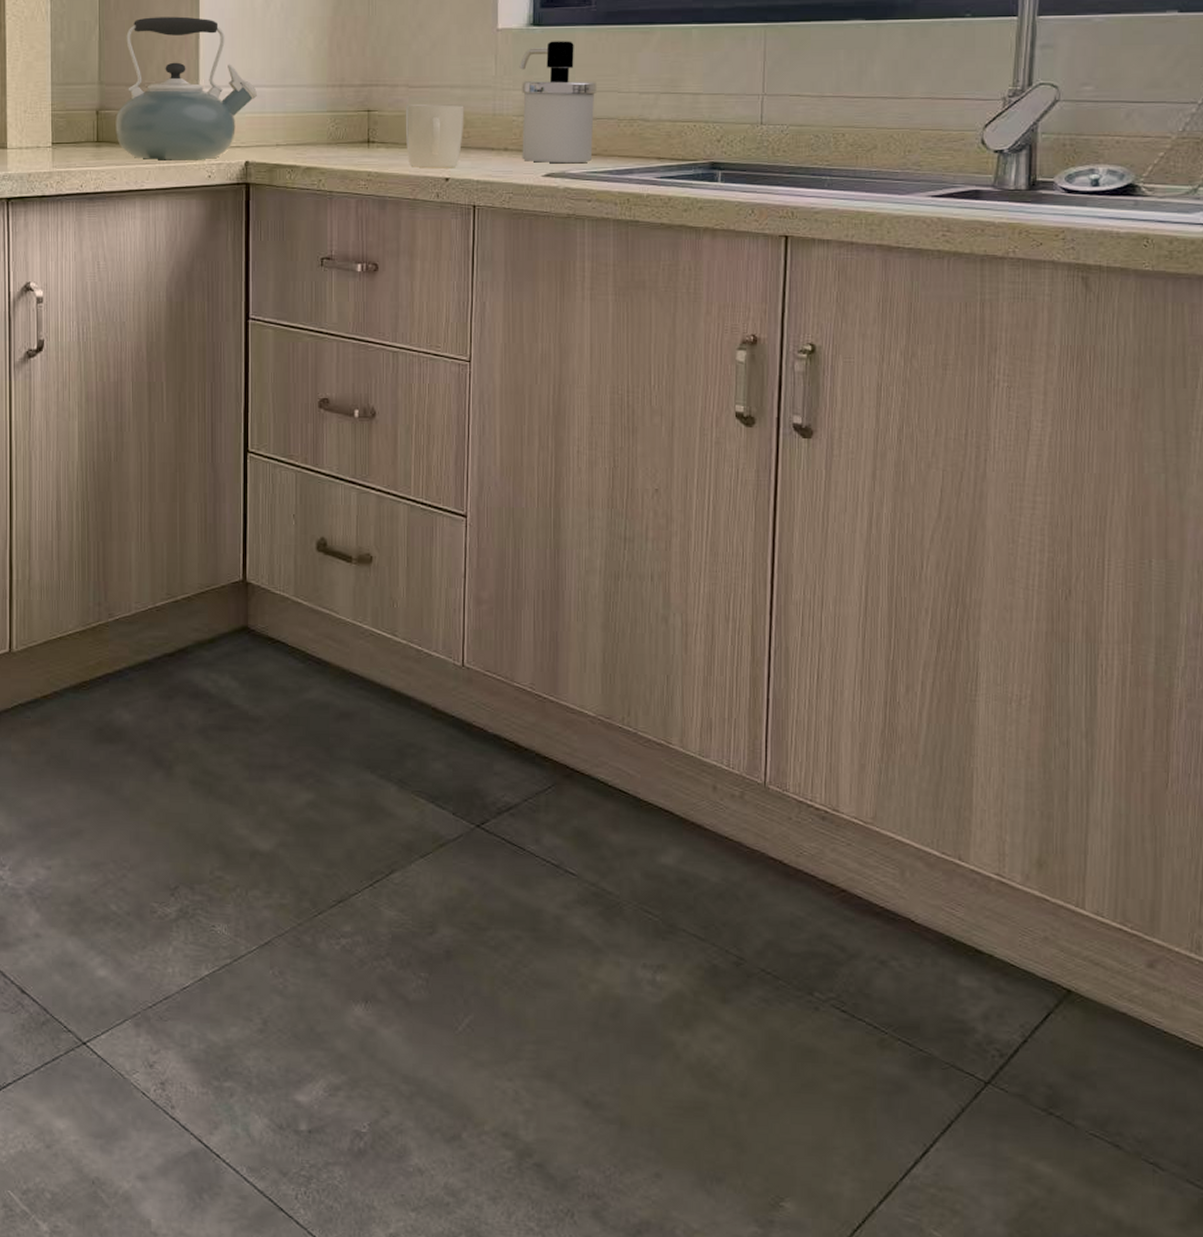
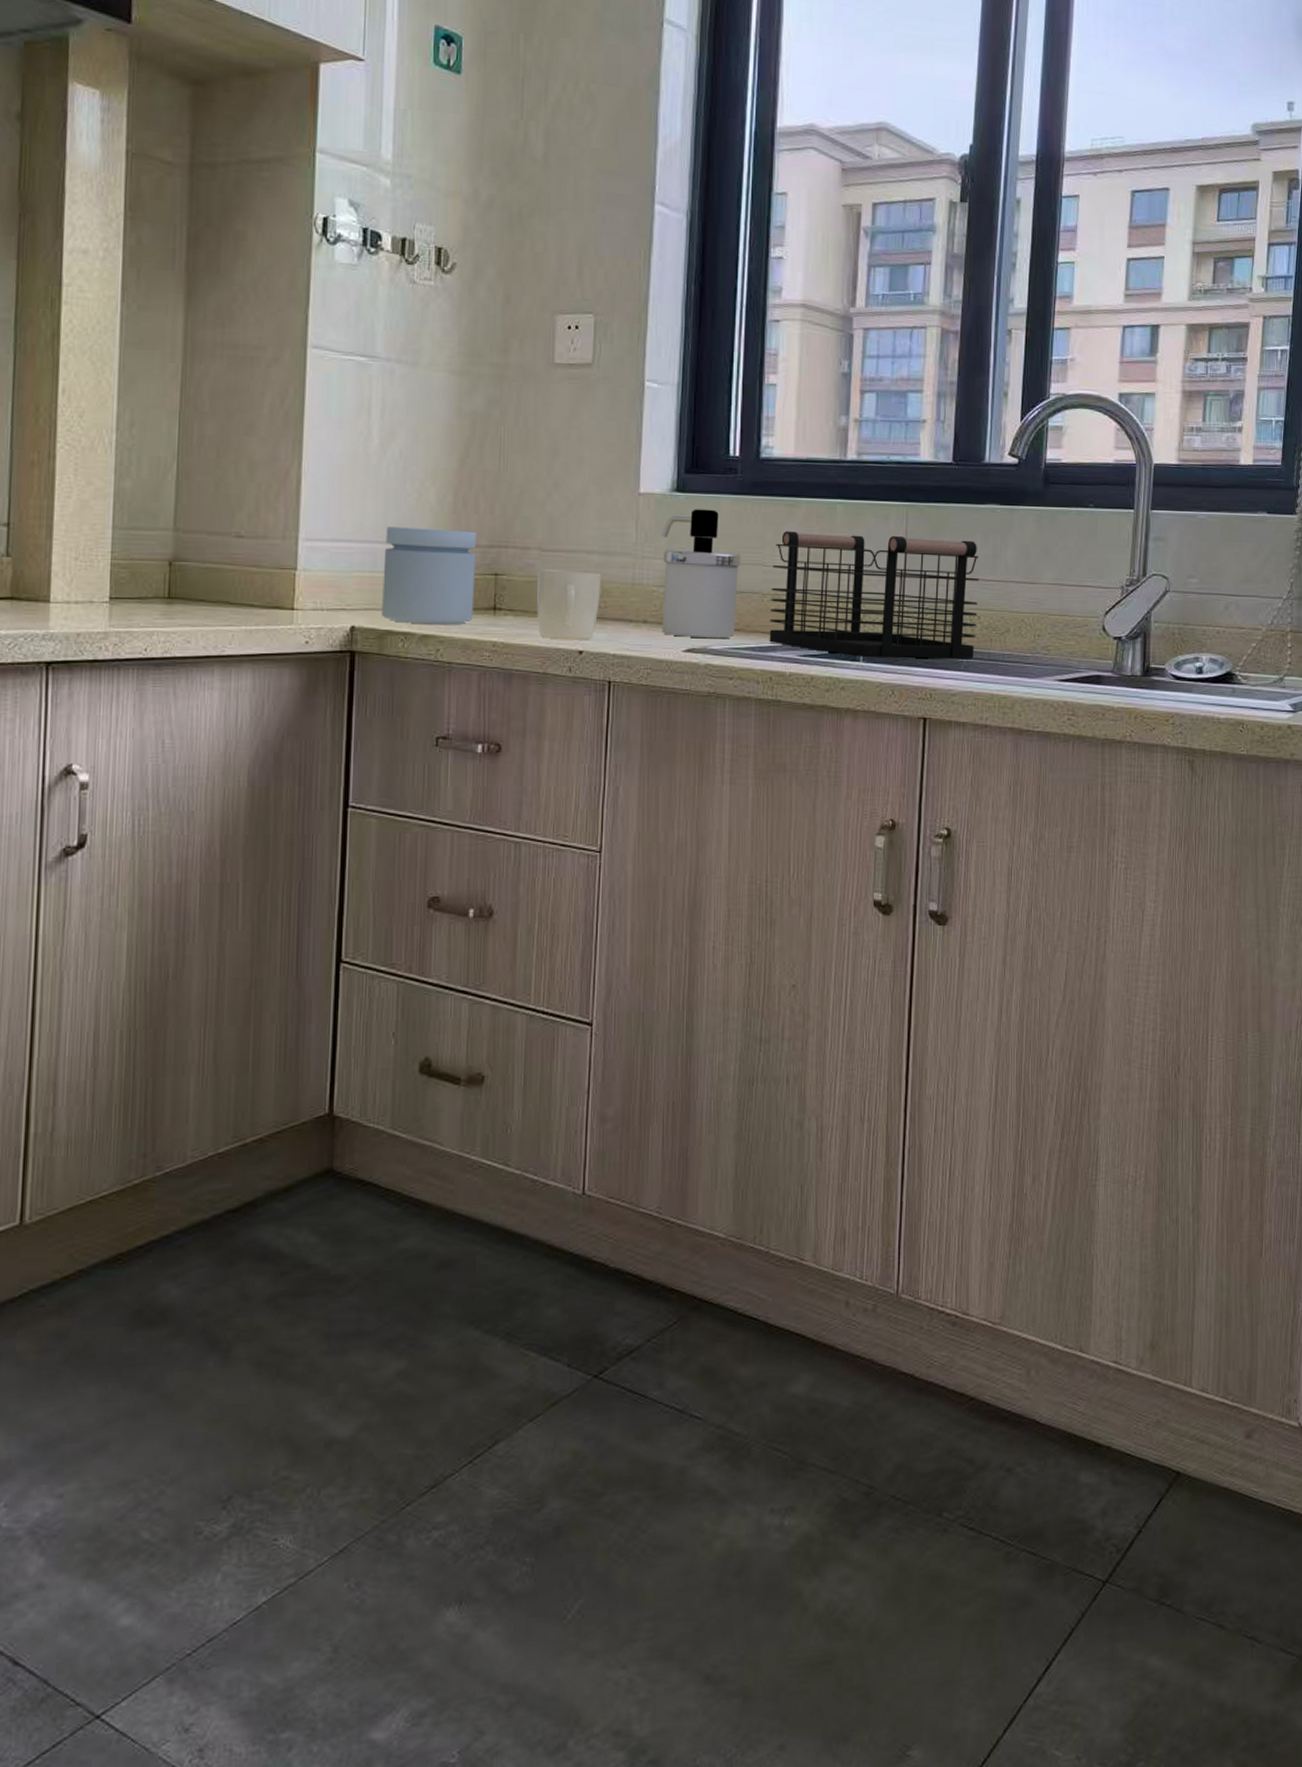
kettle: present [115,16,257,160] -> none [192,456,368,623]
jar: none [271,71,351,158] -> present [382,527,477,625]
dish rack: none [626,57,843,178] -> present [769,531,979,660]

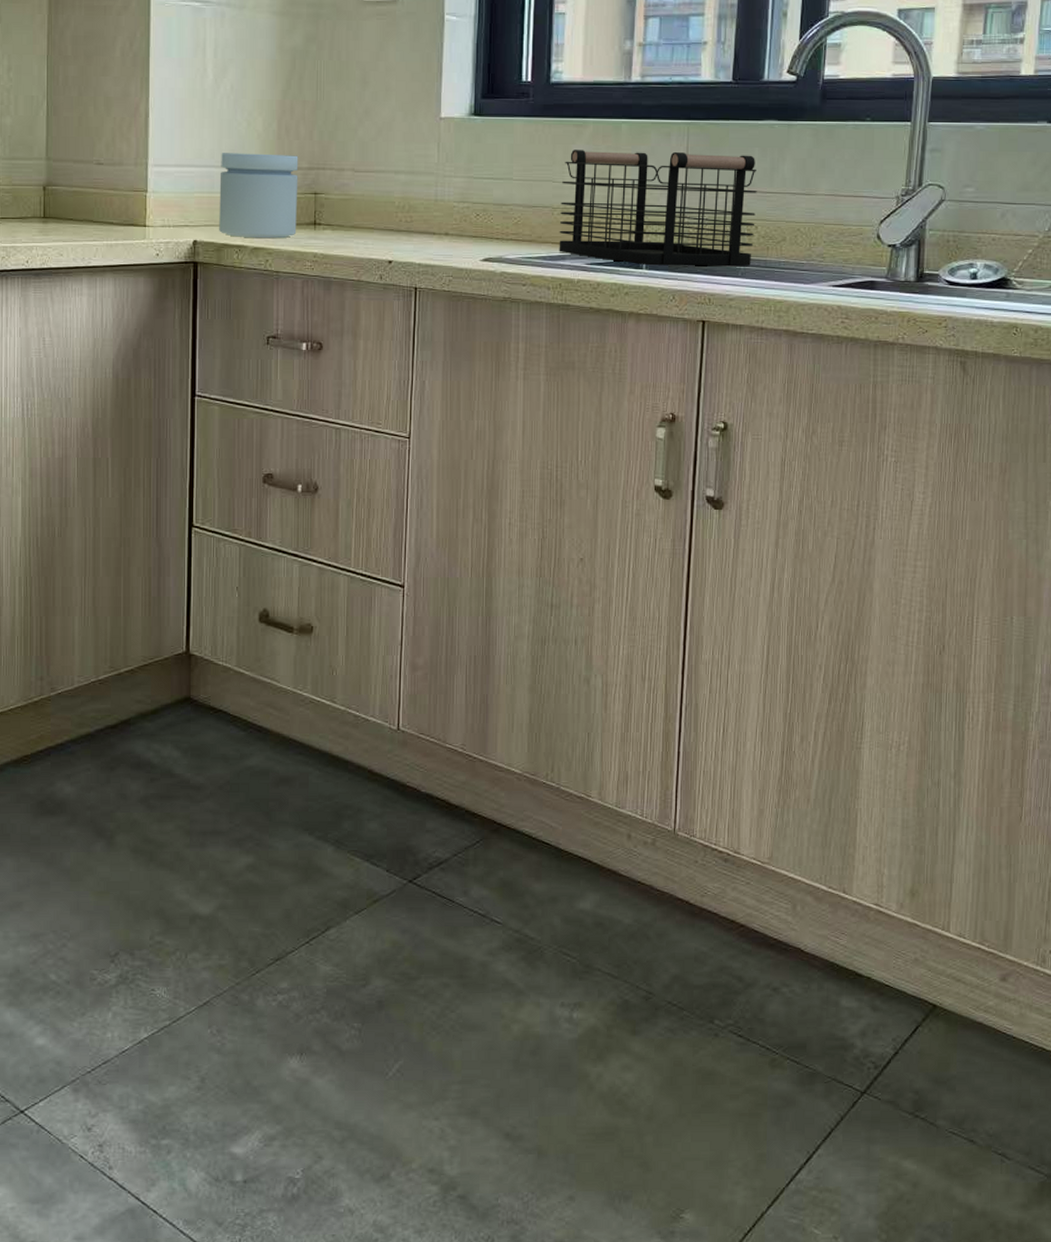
mug: present [536,568,602,641] -> none [350,187,408,251]
soap dispenser: present [661,509,742,638] -> none [460,131,534,248]

